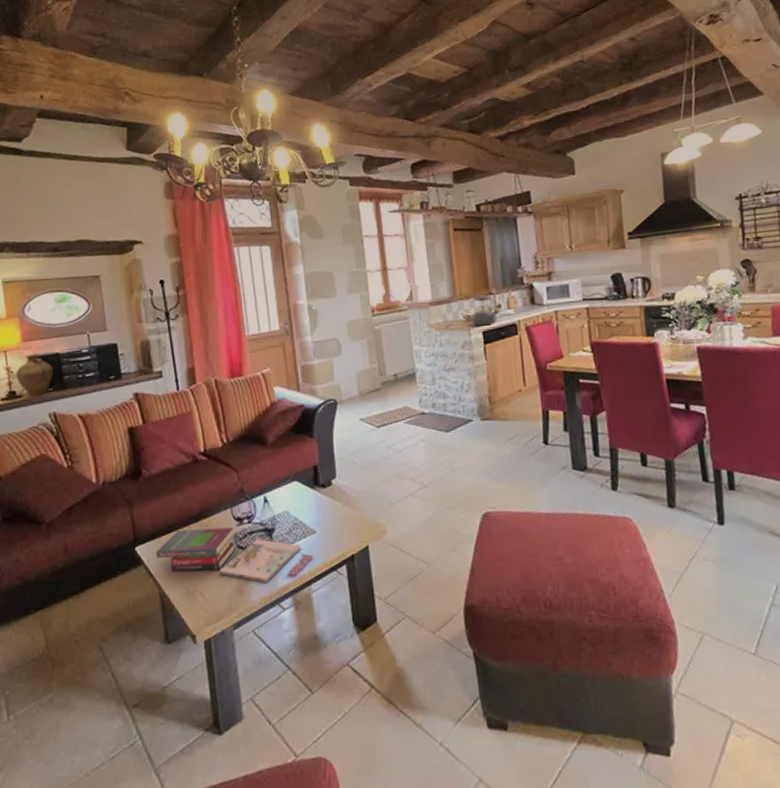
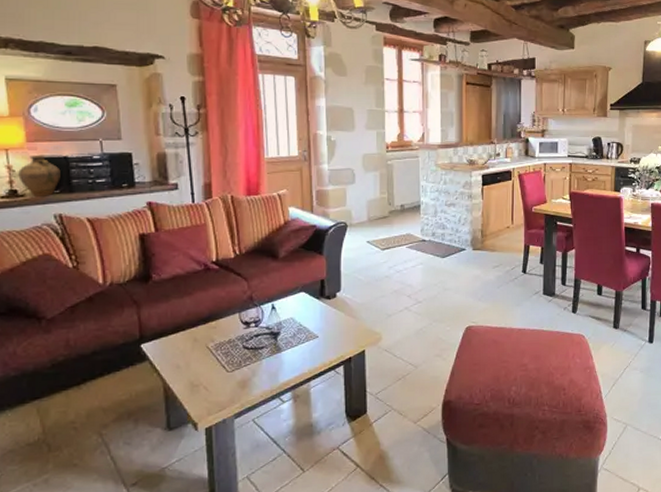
books: present [155,527,235,572] -> none [161,329,241,368]
magazine: present [219,539,314,584] -> none [224,341,314,380]
kettle: present [471,296,500,327] -> none [474,145,499,170]

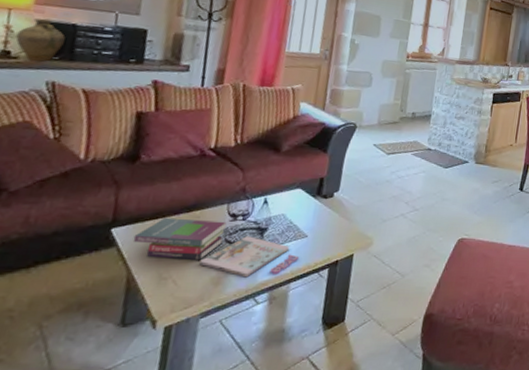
books: none [161,329,241,368] -> present [132,217,226,261]
magazine: none [224,341,314,380] -> present [199,236,300,278]

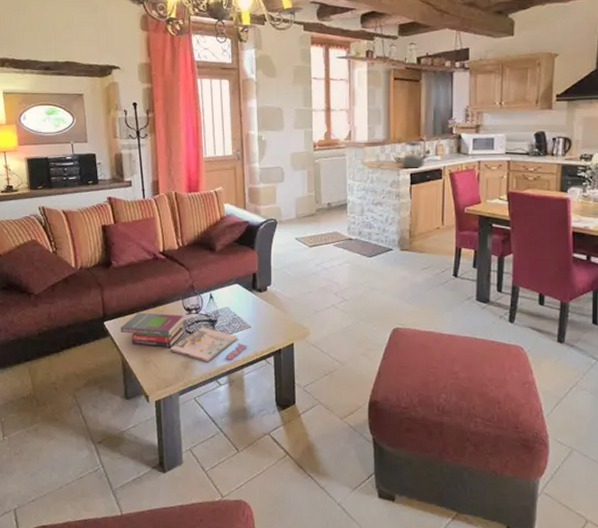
jug: present [15,18,66,62] -> none [13,156,43,192]
kettle: none [487,65,511,90] -> present [402,142,428,168]

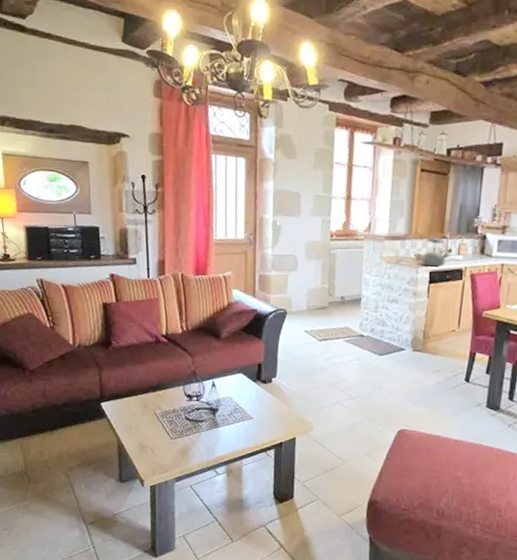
books: present [120,312,184,348] -> none [117,395,184,434]
magazine: present [170,327,247,363] -> none [168,415,248,452]

